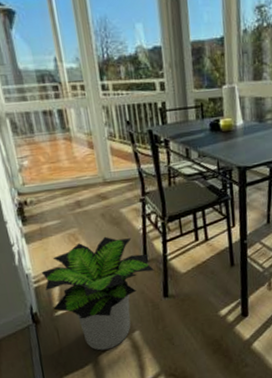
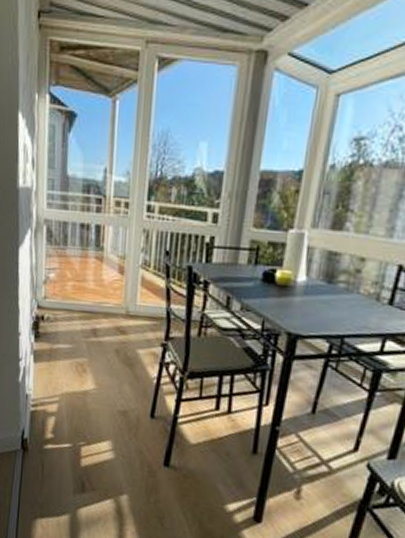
potted plant: present [41,236,154,351] -> none [41,375,160,506]

